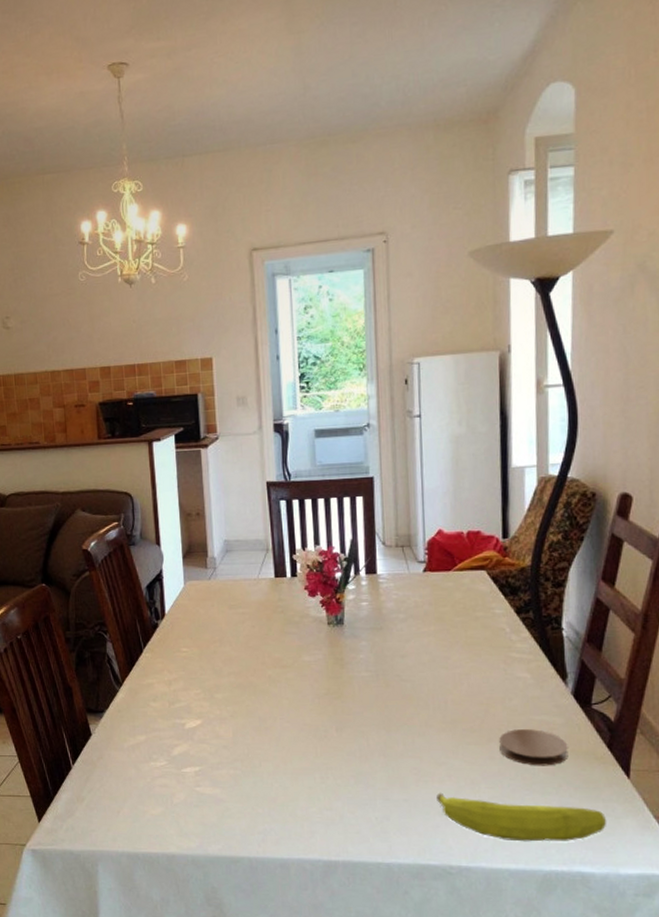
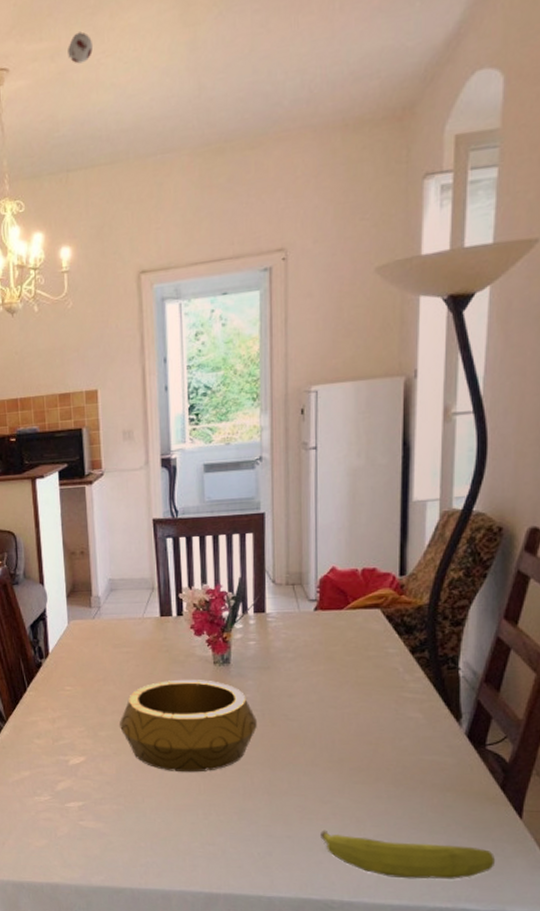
smoke detector: none [183,34,207,62] -> present [68,32,94,64]
decorative bowl: none [236,640,371,735] -> present [120,680,257,773]
coaster: present [499,729,568,766] -> none [387,769,459,806]

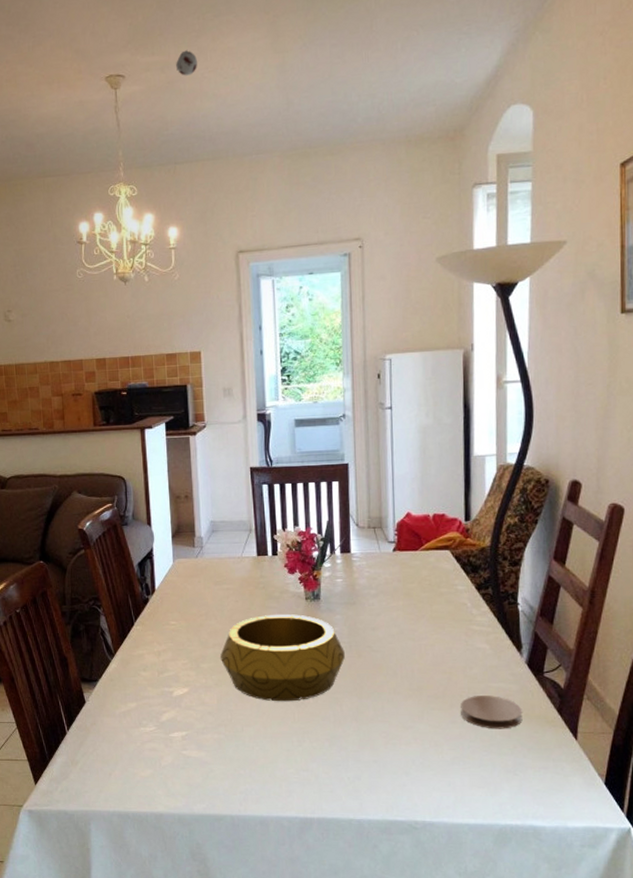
fruit: present [320,830,496,880] -> none [403,754,557,799]
coaster: none [387,769,459,806] -> present [460,696,523,729]

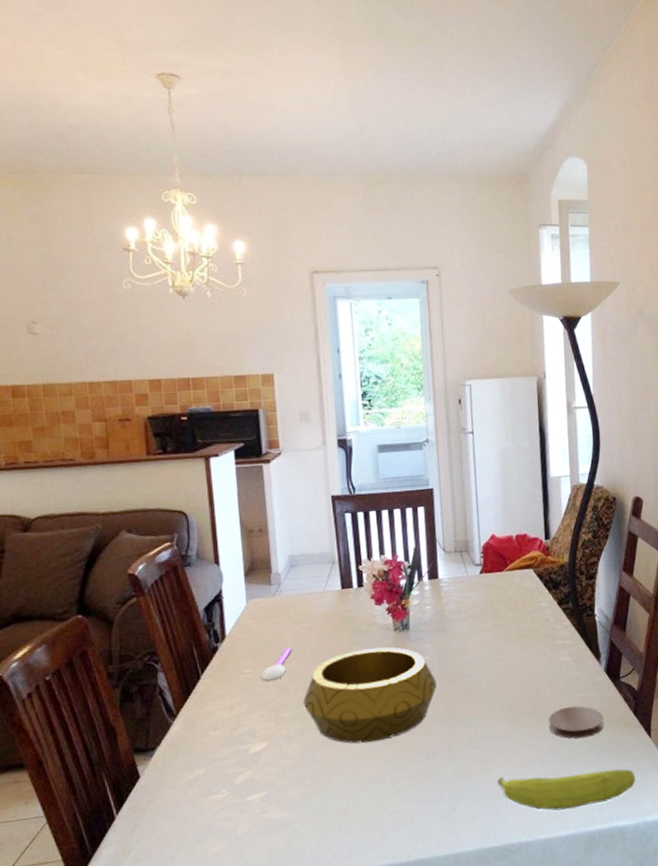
smoke detector: present [176,50,198,76] -> none [239,60,264,87]
spoon: none [184,605,212,635] -> present [260,647,293,682]
fruit: none [403,754,557,799] -> present [498,769,636,811]

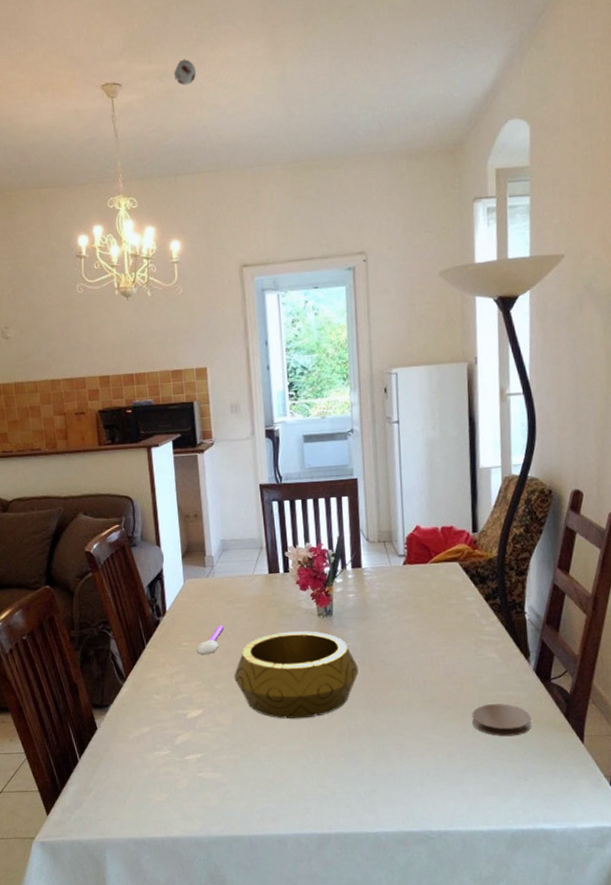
smoke detector: none [239,60,264,87] -> present [174,59,197,86]
fruit: present [498,769,636,811] -> none [418,765,565,806]

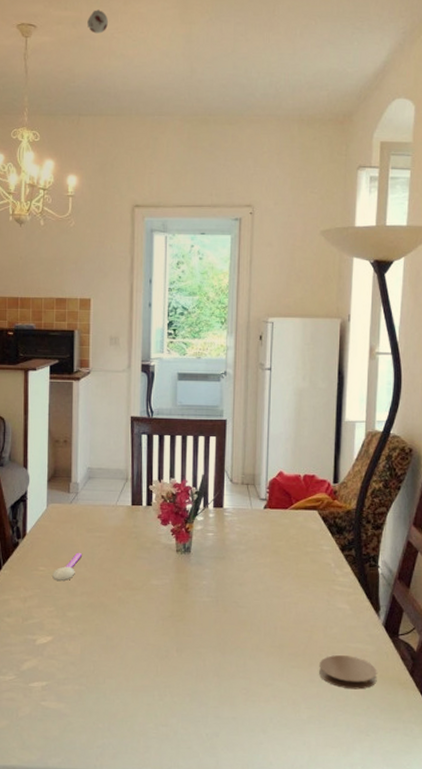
decorative bowl: present [234,631,358,719] -> none [88,565,211,655]

